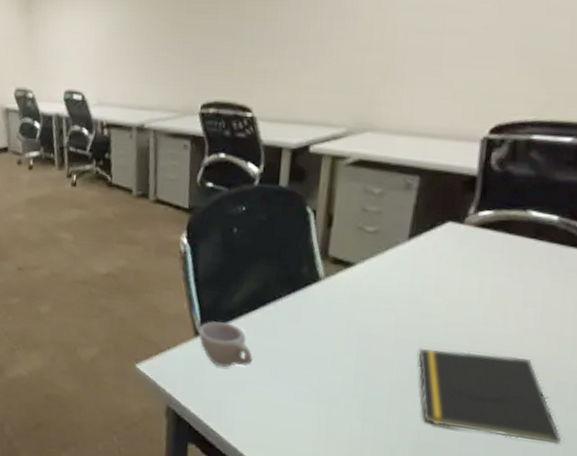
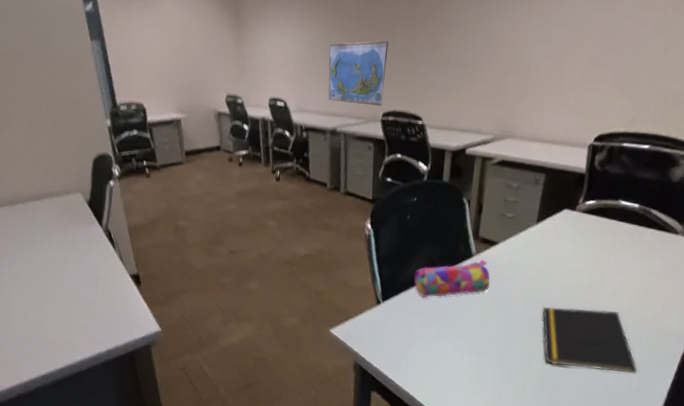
world map: none [134,18,209,97] -> present [328,41,389,106]
cup: present [198,321,253,368] -> none [379,291,422,329]
pencil case: none [242,284,345,330] -> present [414,259,491,297]

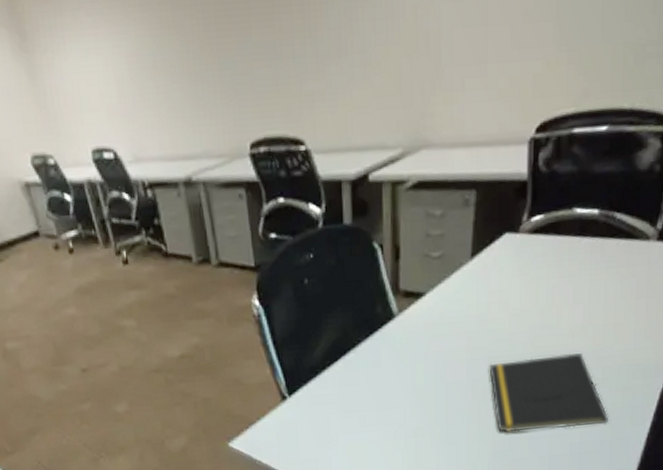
world map: present [328,41,389,106] -> none [161,35,248,138]
pencil case: present [414,259,491,297] -> none [323,319,421,381]

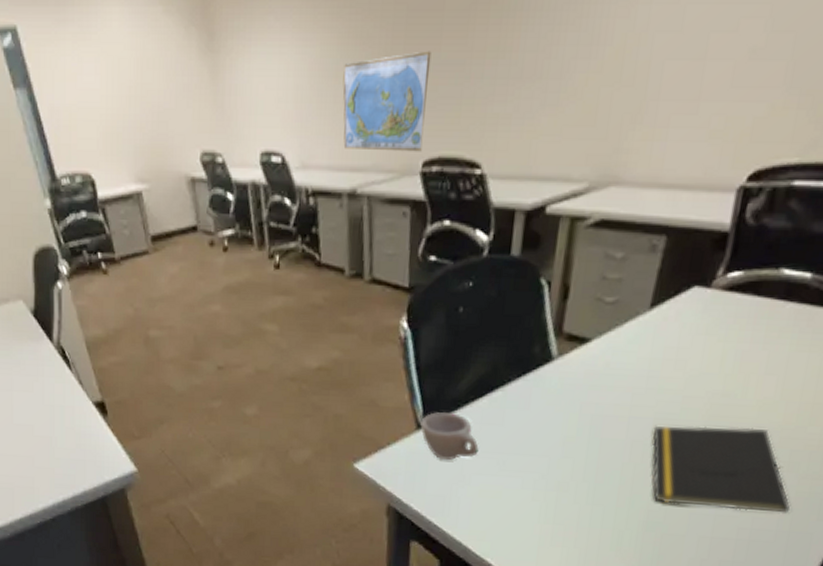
world map: none [161,35,248,138] -> present [342,51,432,152]
cup: none [285,380,341,426] -> present [420,412,479,461]

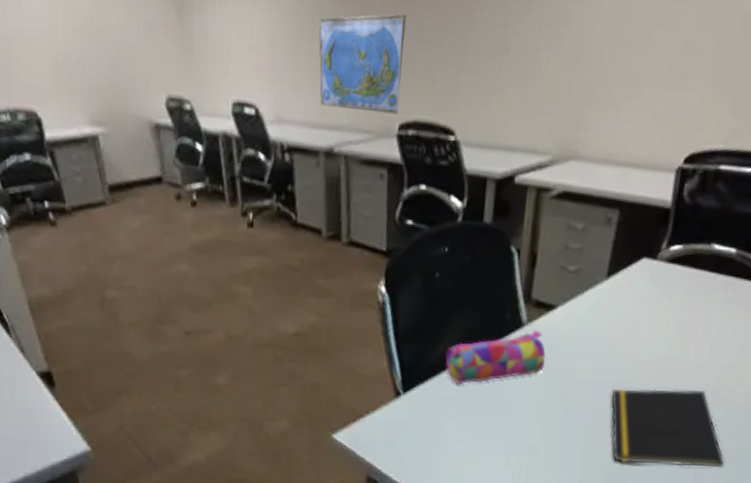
cup: present [420,412,479,461] -> none [399,379,456,428]
pencil case: none [468,364,579,418] -> present [445,330,546,384]

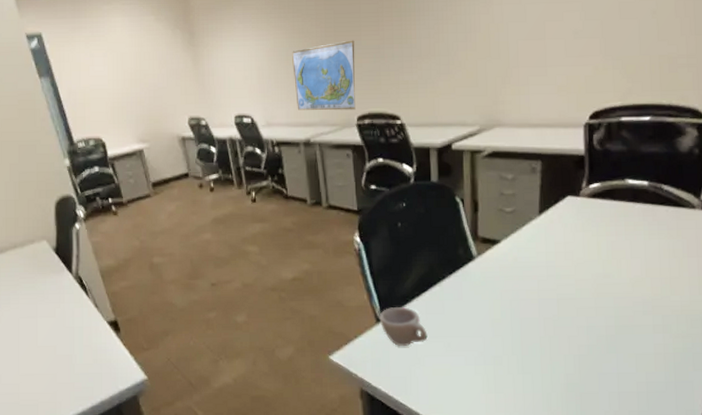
cup: none [399,379,456,428] -> present [379,307,428,347]
pencil case: present [445,330,546,384] -> none [413,261,497,309]
notepad: present [611,388,725,468] -> none [558,300,672,368]

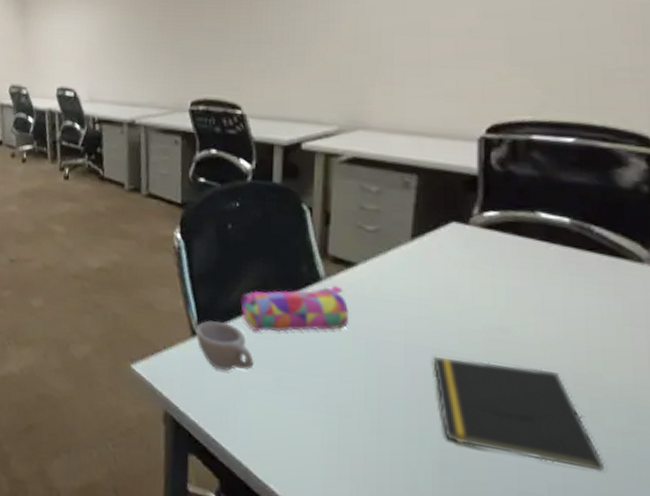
world map: present [292,40,356,111] -> none [124,21,196,94]
pencil case: none [413,261,497,309] -> present [240,285,350,332]
notepad: none [558,300,672,368] -> present [433,355,605,472]

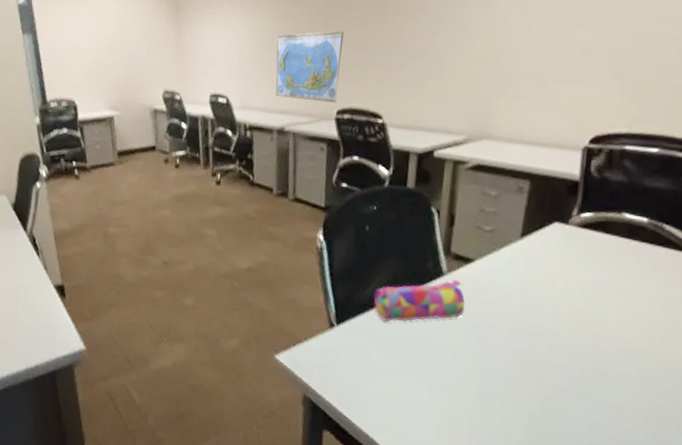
world map: none [124,21,196,94] -> present [275,31,344,103]
cup: present [195,320,254,371] -> none [333,313,383,358]
notepad: present [433,355,605,472] -> none [530,337,654,425]

